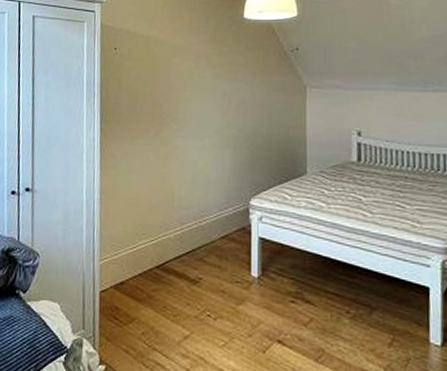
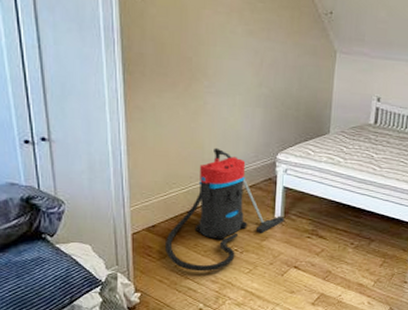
vacuum cleaner: none [133,194,262,342] -> present [165,147,284,272]

